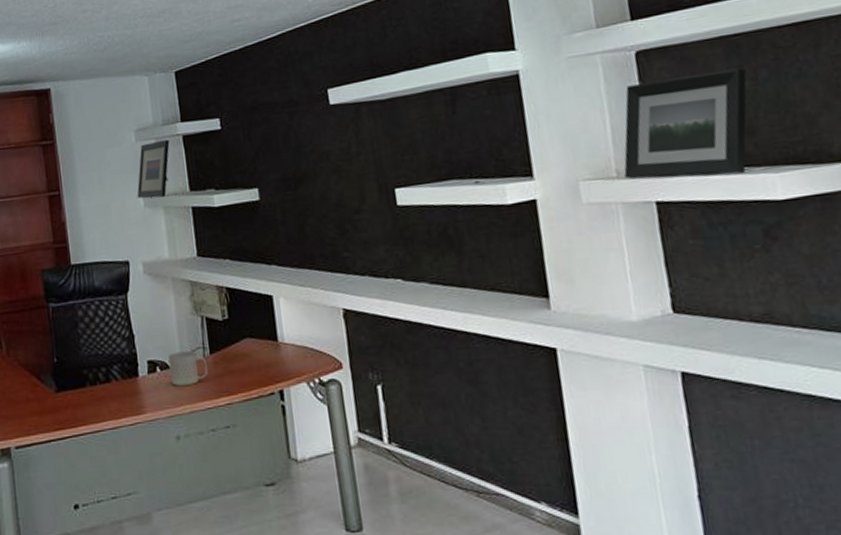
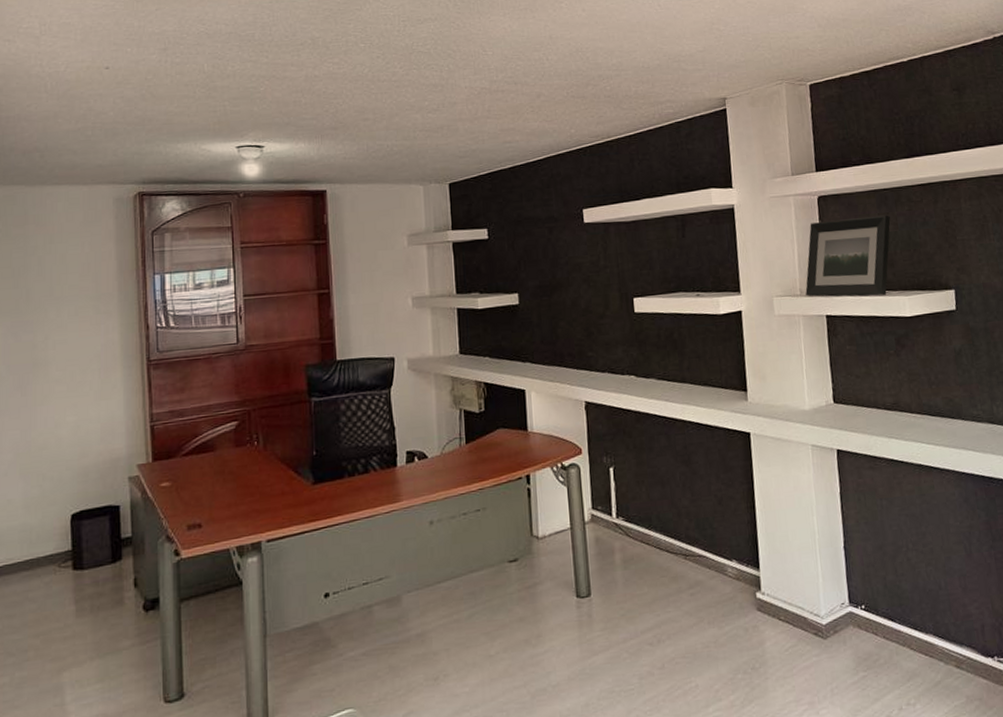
picture frame: present [137,139,170,199] -> none [406,245,440,299]
mug: present [168,351,208,386] -> none [427,441,463,474]

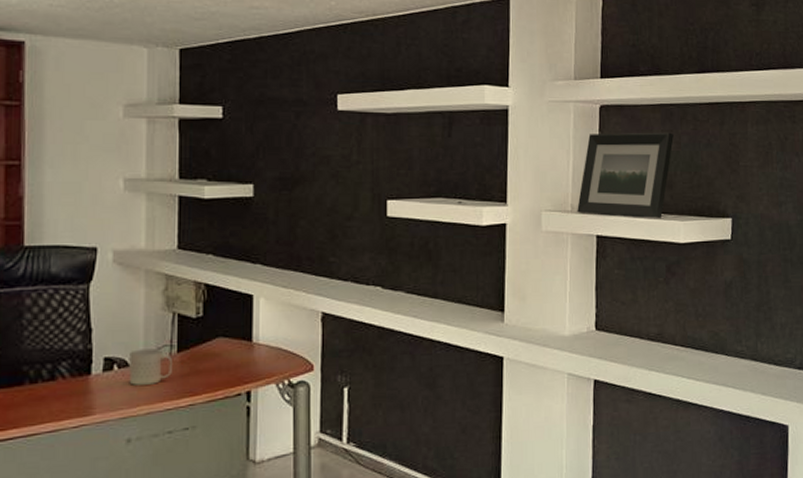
mug: none [427,441,463,474] -> present [129,348,172,385]

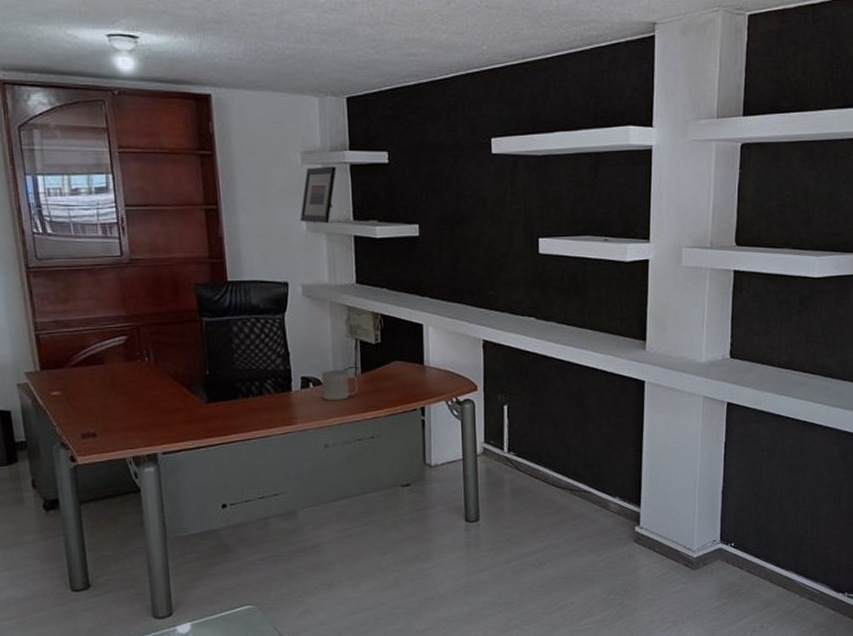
picture frame: none [116,120,163,181] -> present [300,166,336,223]
picture frame: present [577,132,674,219] -> none [716,169,813,255]

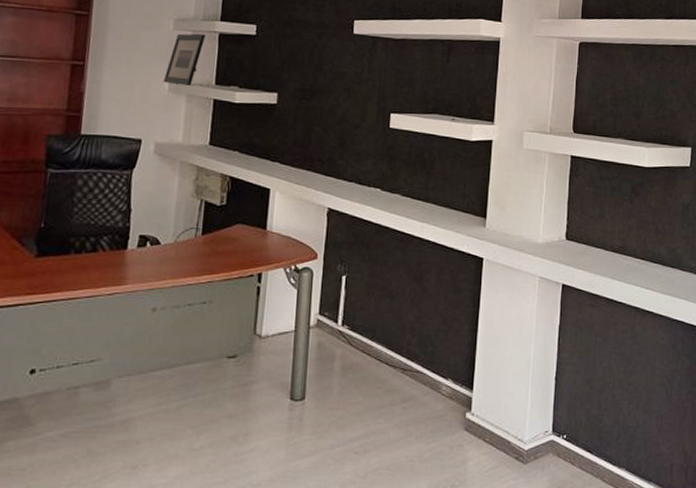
mug: present [322,370,358,400] -> none [159,230,197,261]

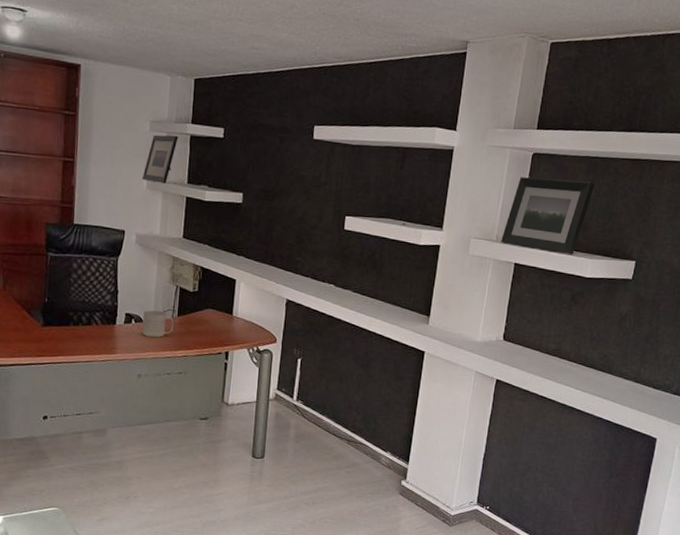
mug: none [159,230,197,261] -> present [142,310,174,338]
picture frame: none [555,66,643,145] -> present [501,177,595,256]

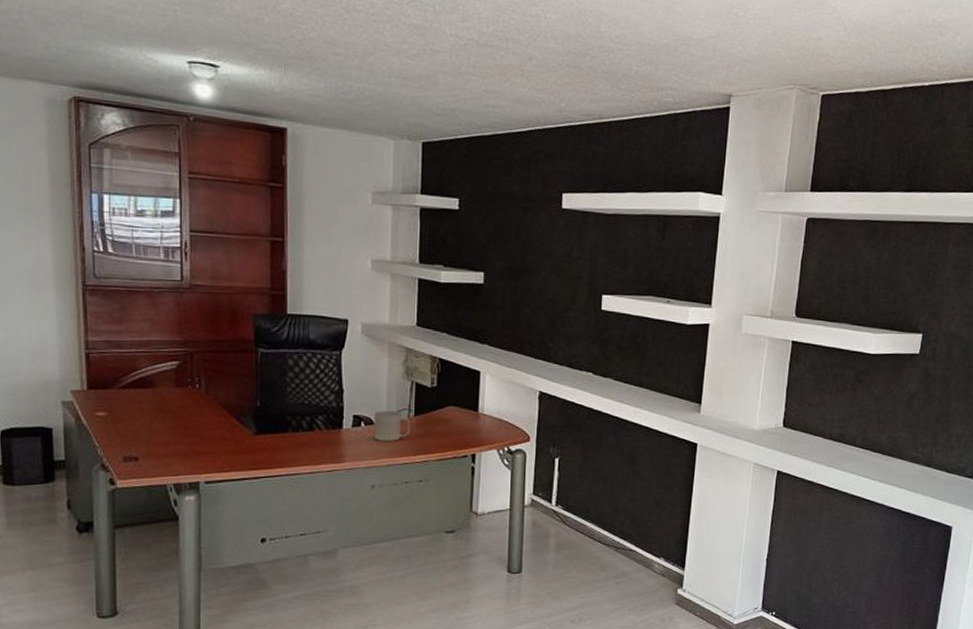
picture frame: present [142,134,178,183] -> none [365,207,406,264]
picture frame: present [501,177,595,256] -> none [776,245,875,330]

